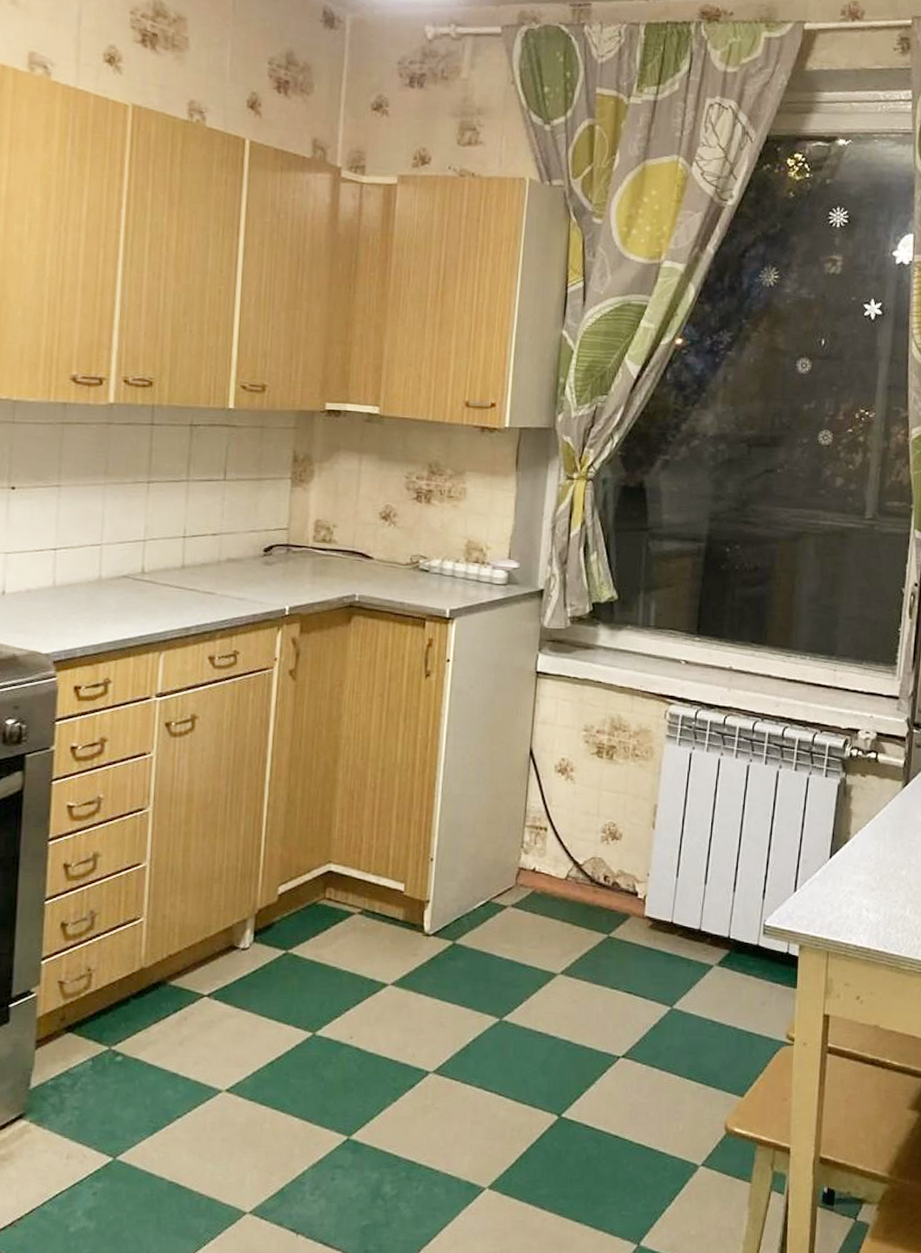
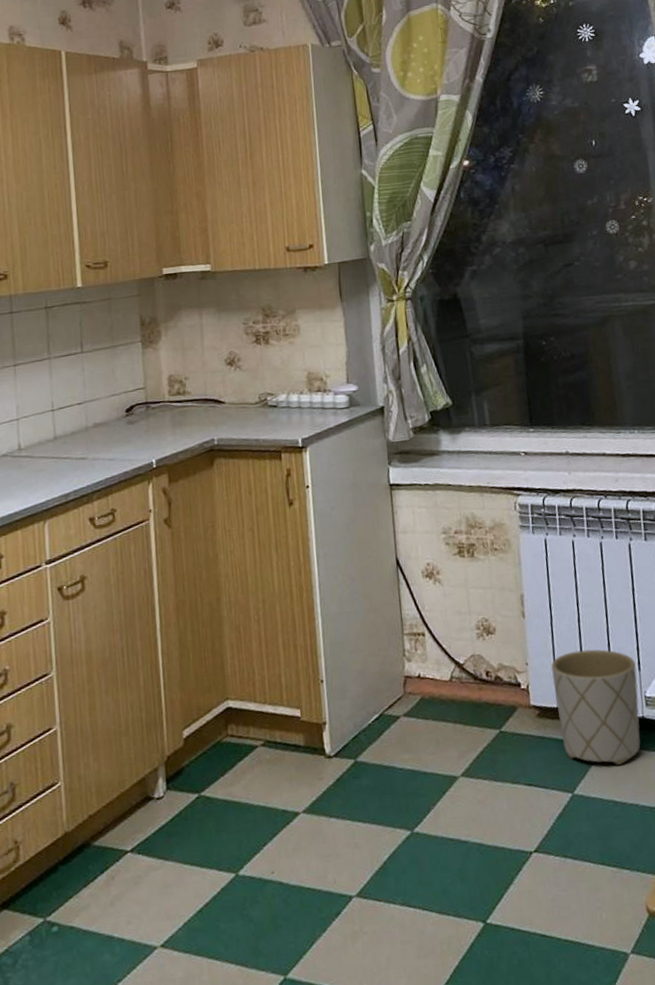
planter: none [671,869,761,987] -> present [551,649,641,765]

